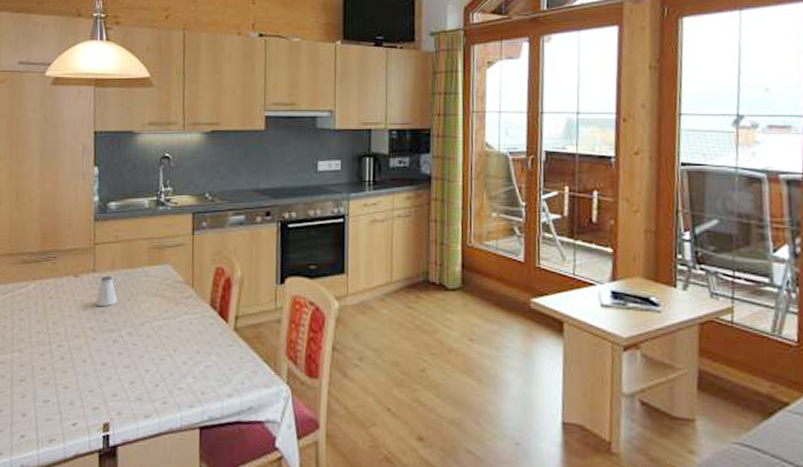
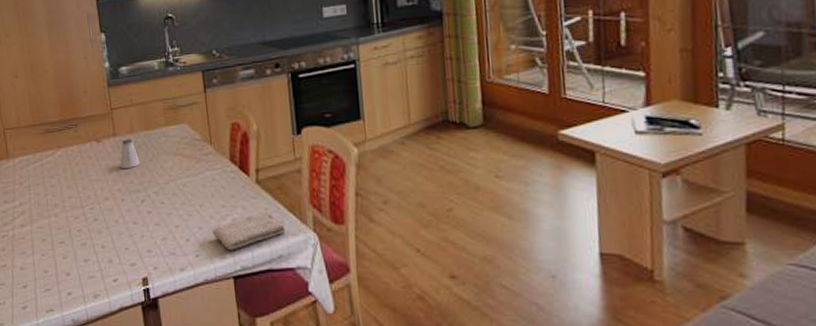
washcloth: none [182,361,258,399] -> present [212,212,286,250]

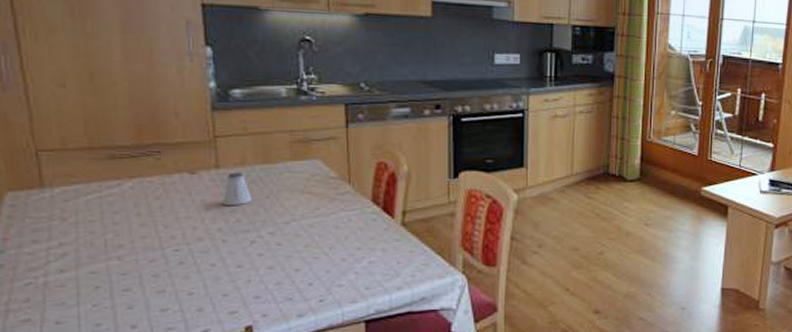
washcloth: present [212,212,286,250] -> none [342,255,431,294]

